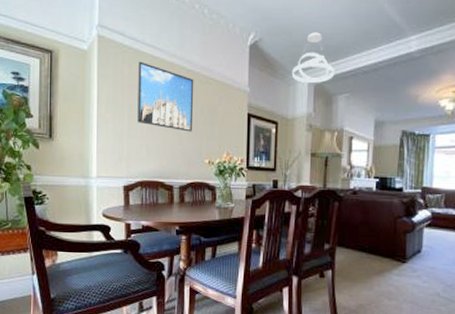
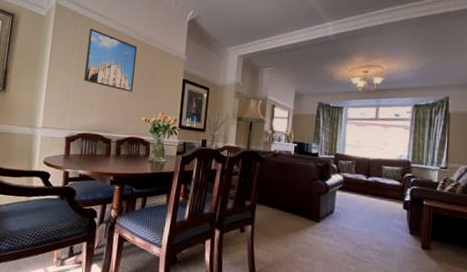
pendant light: present [292,32,335,83] -> none [224,13,262,57]

